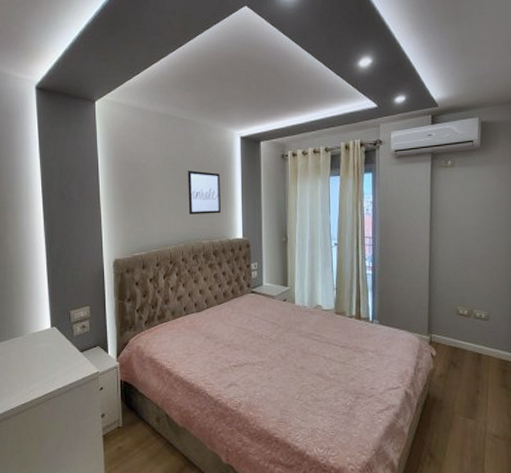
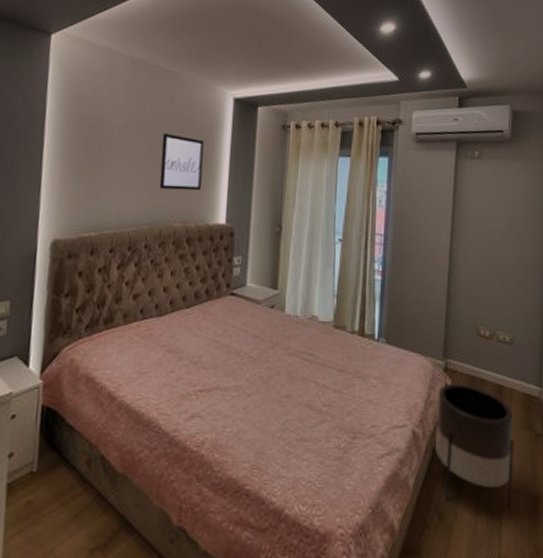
planter: none [425,353,493,449] -> present [435,383,514,508]

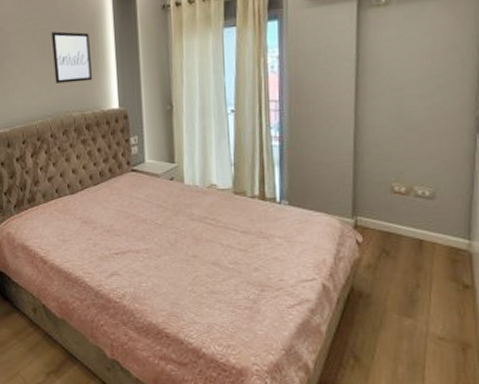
planter: present [435,383,514,508] -> none [347,239,438,354]

